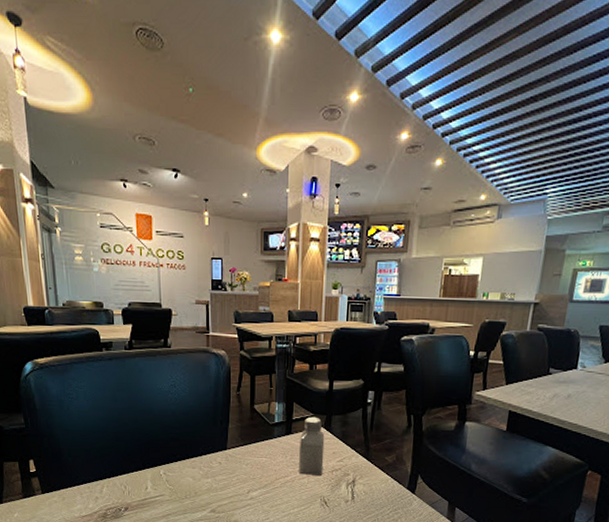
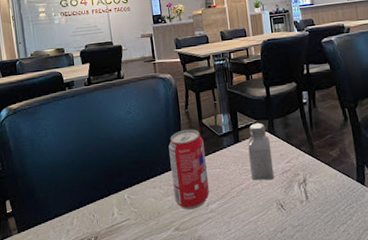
beverage can: none [214,413,252,494] -> present [168,129,209,210]

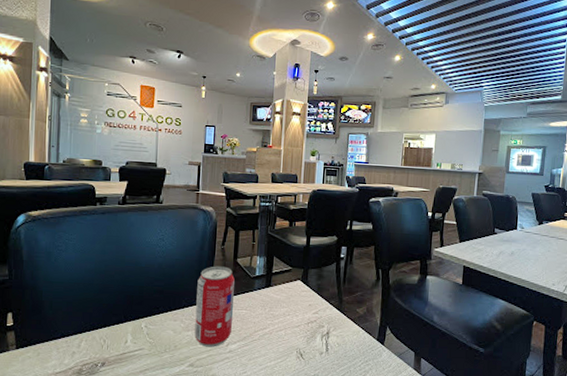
saltshaker: present [248,122,274,181] -> none [277,270,302,328]

